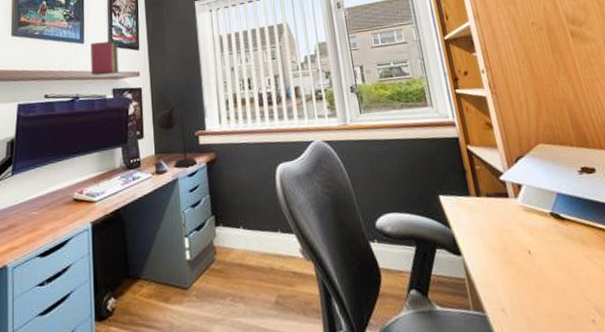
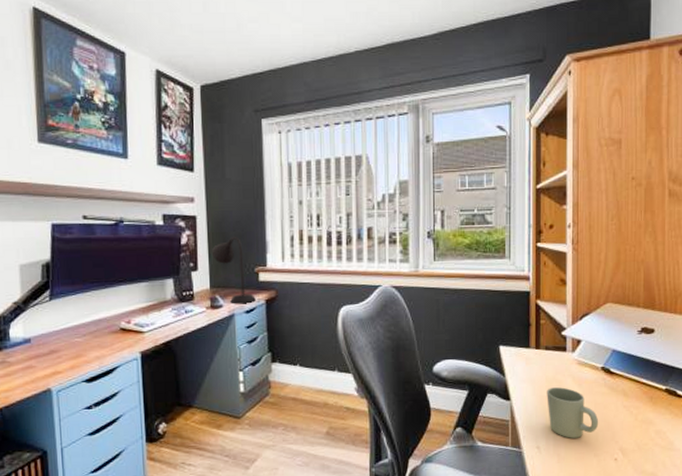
books: present [90,41,119,76] -> none [136,159,170,198]
mug: none [498,237,564,297] -> present [547,387,599,438]

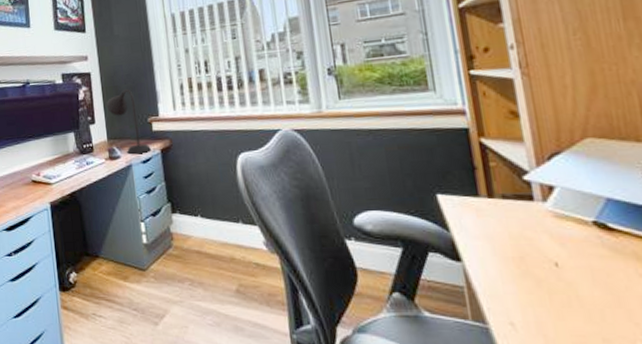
mug: present [547,387,599,438] -> none [513,246,603,315]

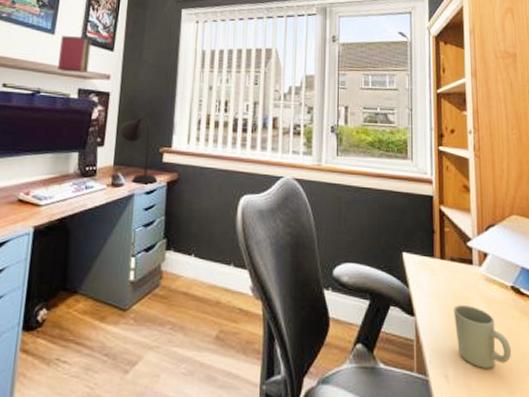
books: none [37,24,67,61] -> present [58,36,92,73]
mug: none [513,246,603,315] -> present [453,305,512,369]

